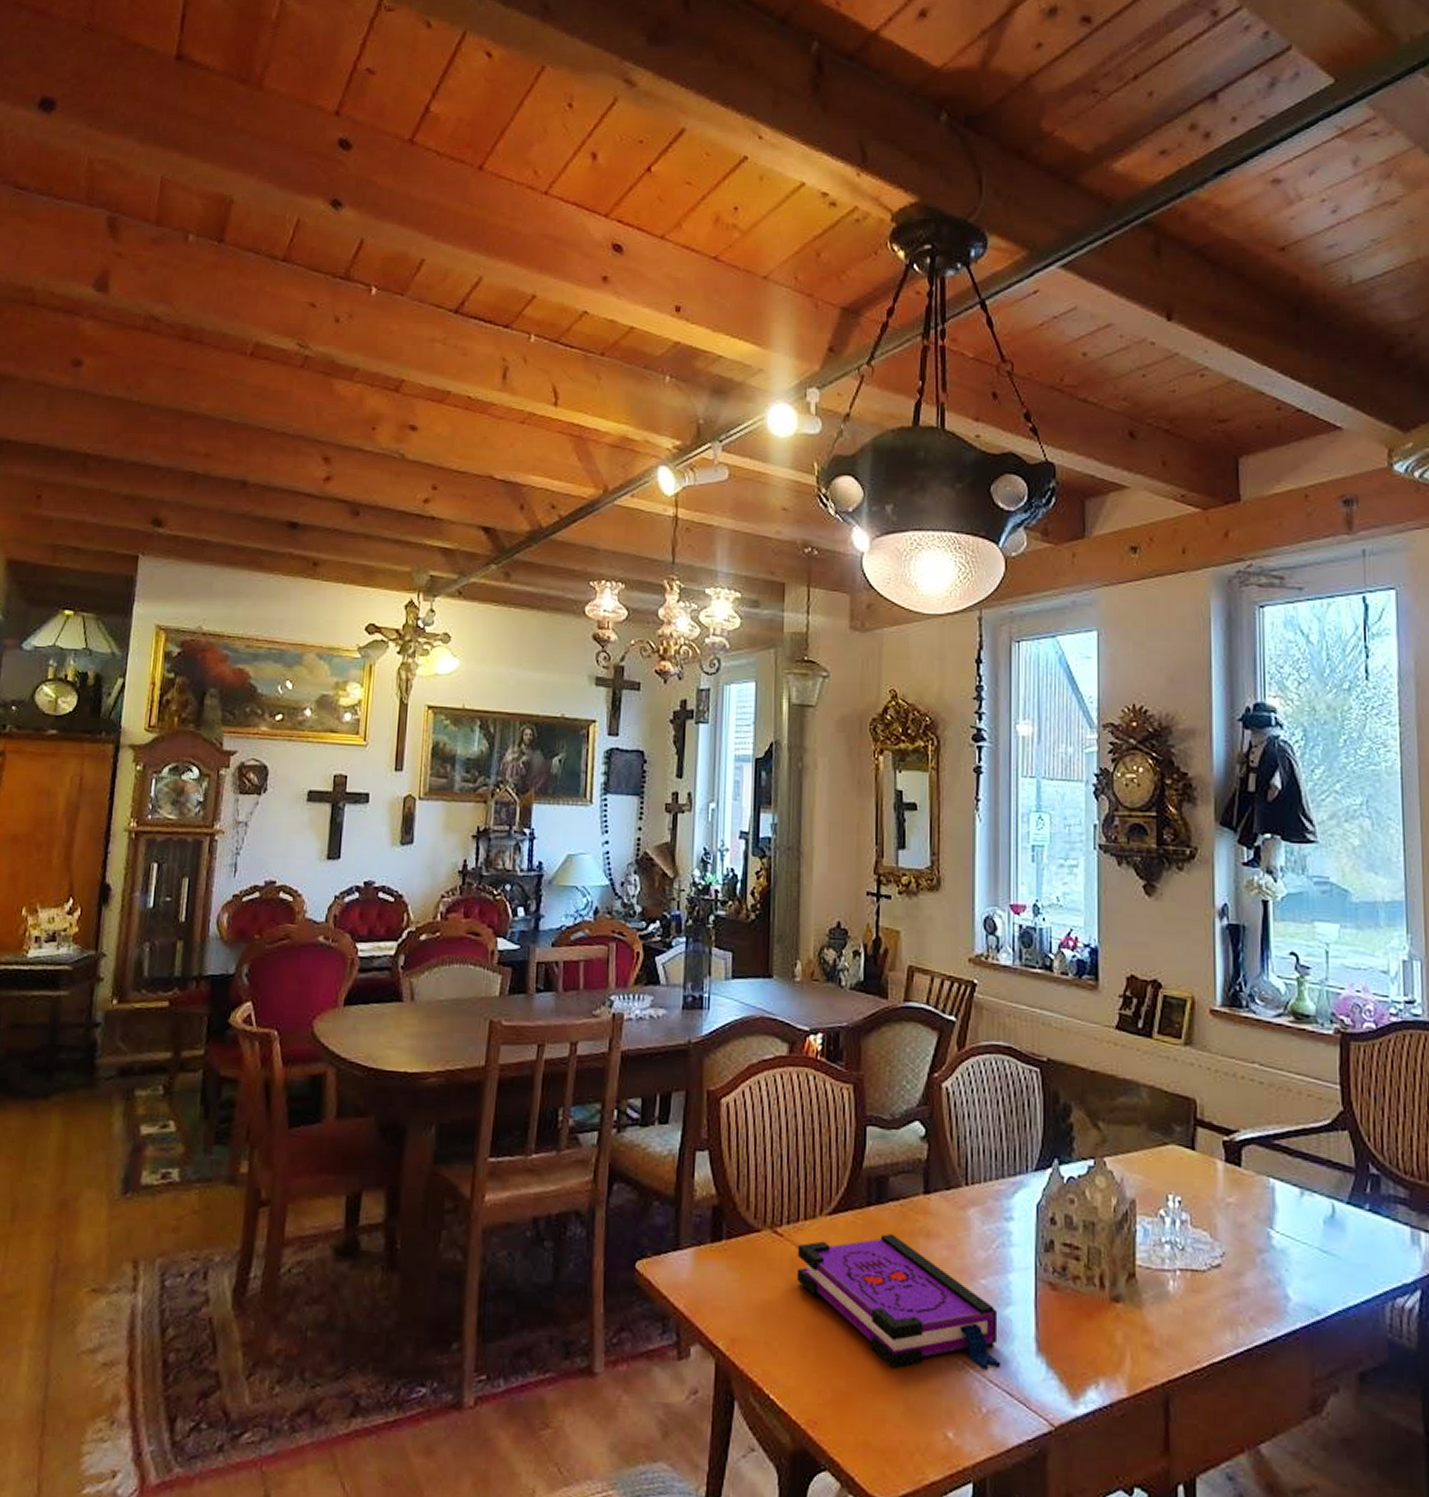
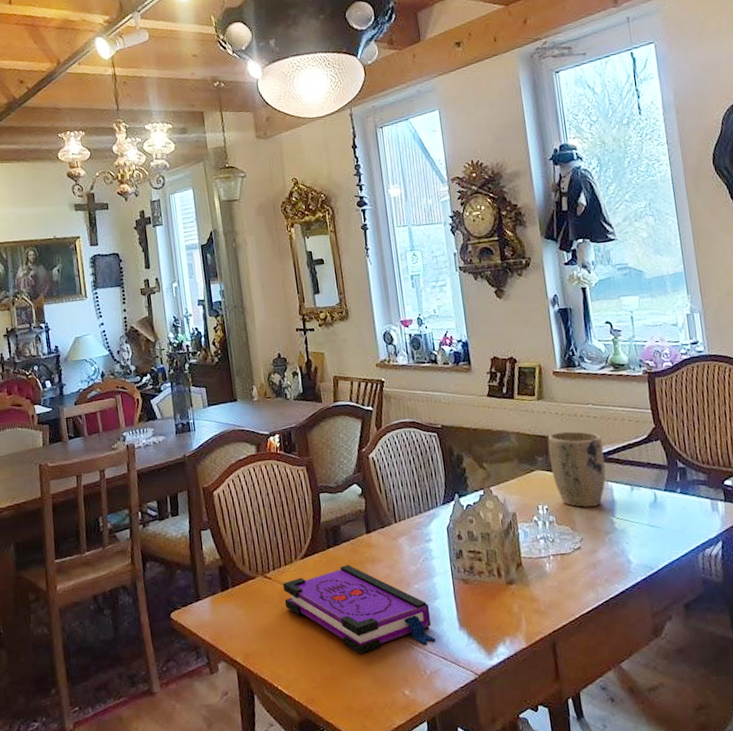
plant pot: none [1192,1095,1268,1210] -> present [547,431,606,508]

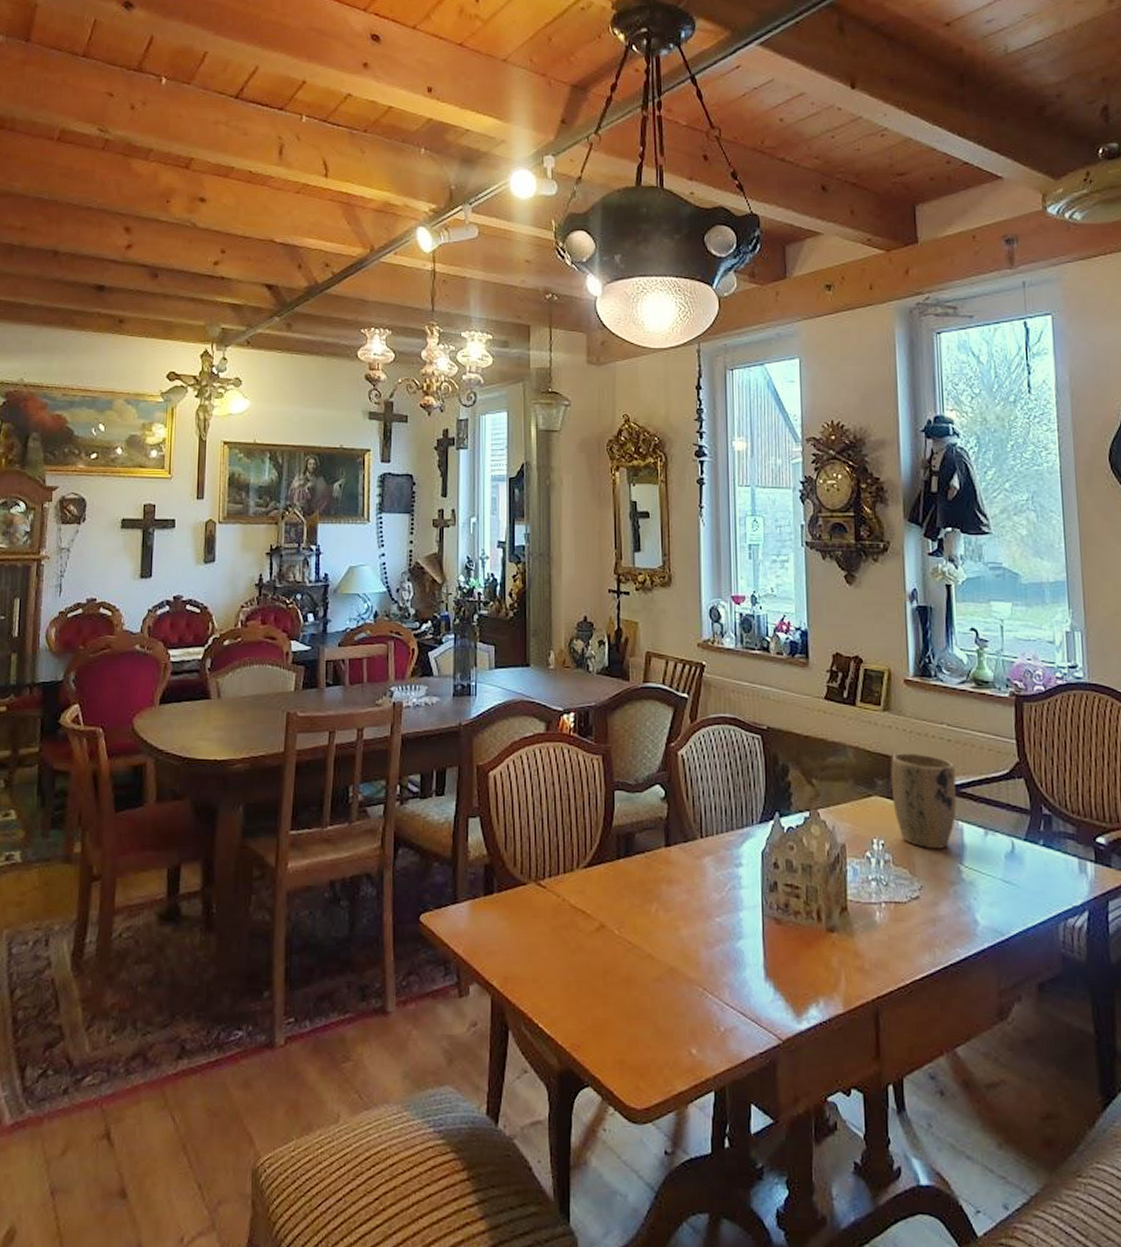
board game: present [282,565,436,655] -> none [558,882,736,997]

